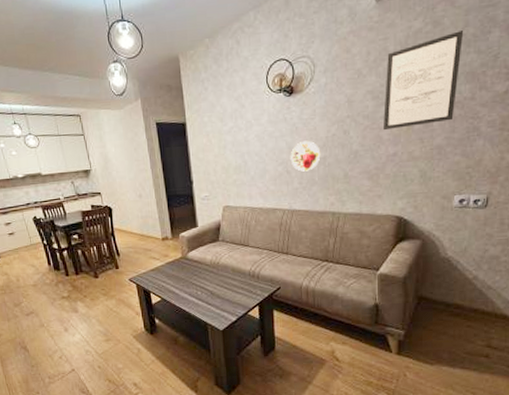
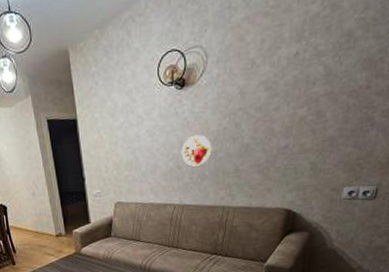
wall art: present [383,30,464,131] -> none [276,14,364,123]

